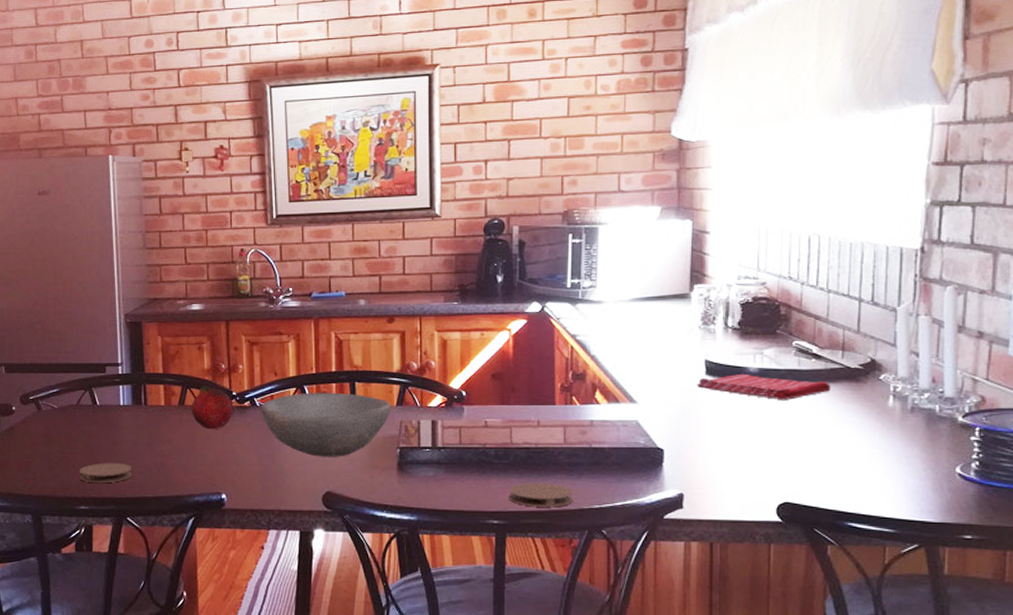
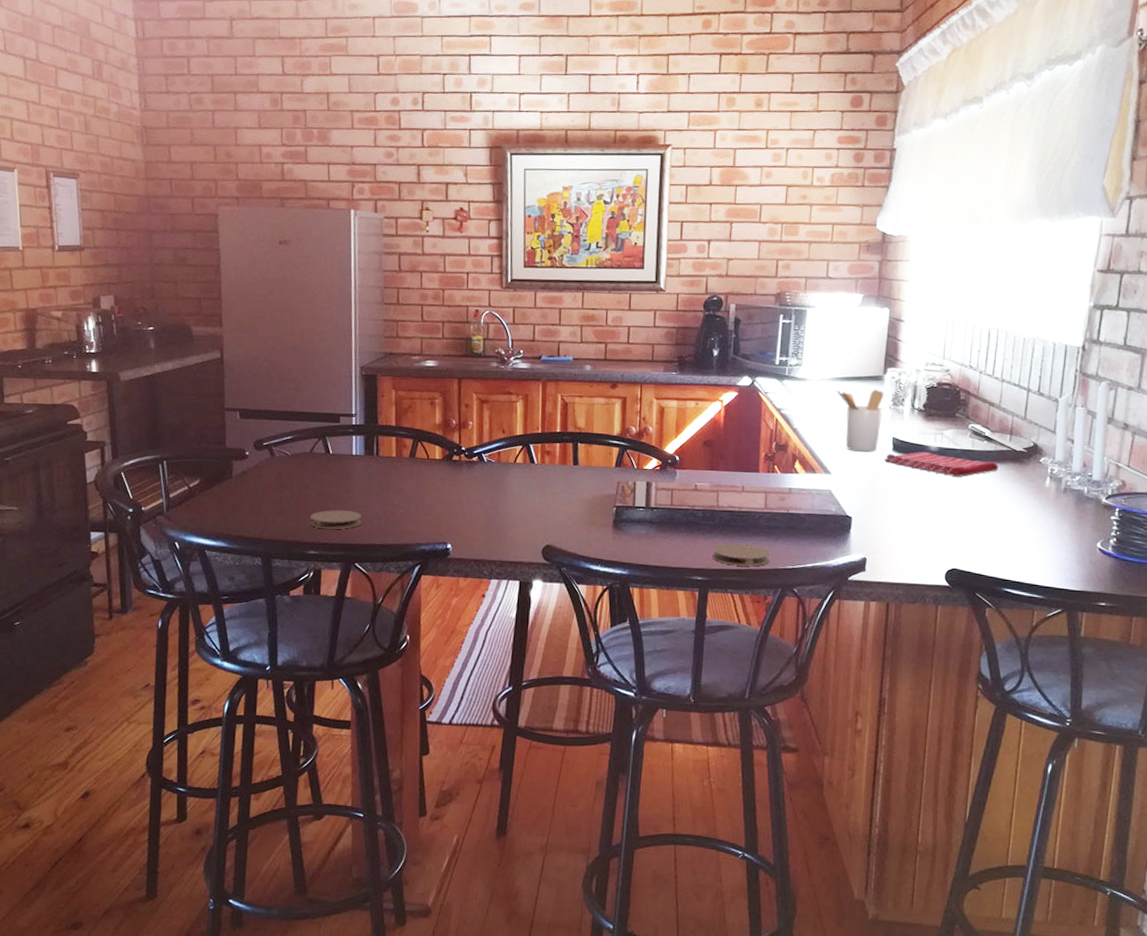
fruit: present [191,385,233,430] -> none [421,439,462,482]
bowl: present [261,392,390,457] -> none [488,450,609,513]
utensil holder: none [637,308,692,377] -> present [836,389,884,452]

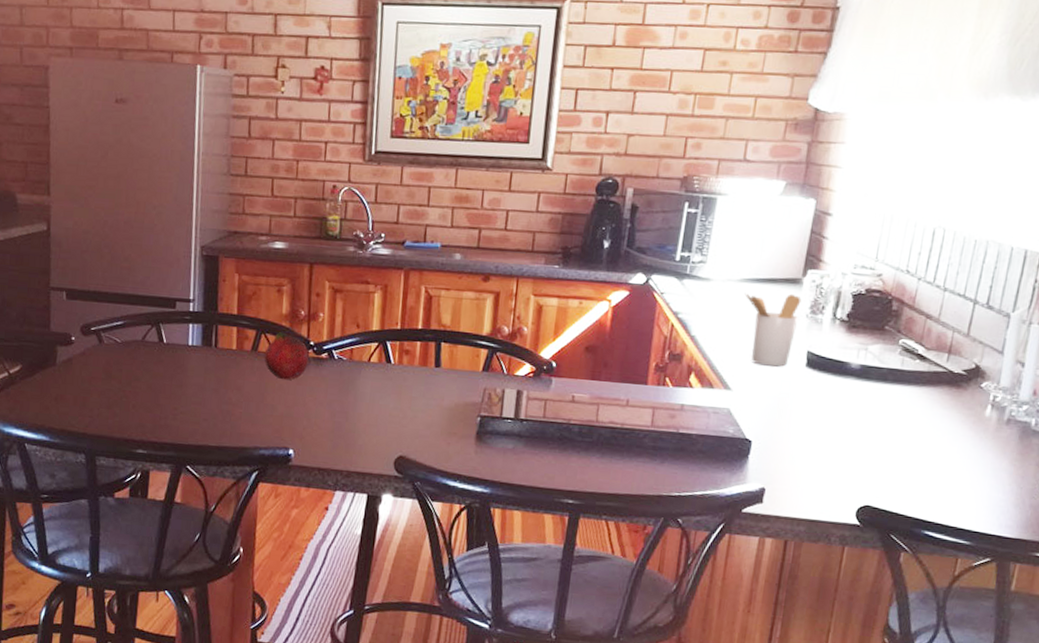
coaster: present [310,510,362,530] -> none [139,405,196,428]
fruit: none [421,439,462,482] -> present [264,331,310,380]
coaster: present [712,543,771,567] -> none [587,463,655,492]
dish towel: present [884,451,998,478] -> none [795,368,931,401]

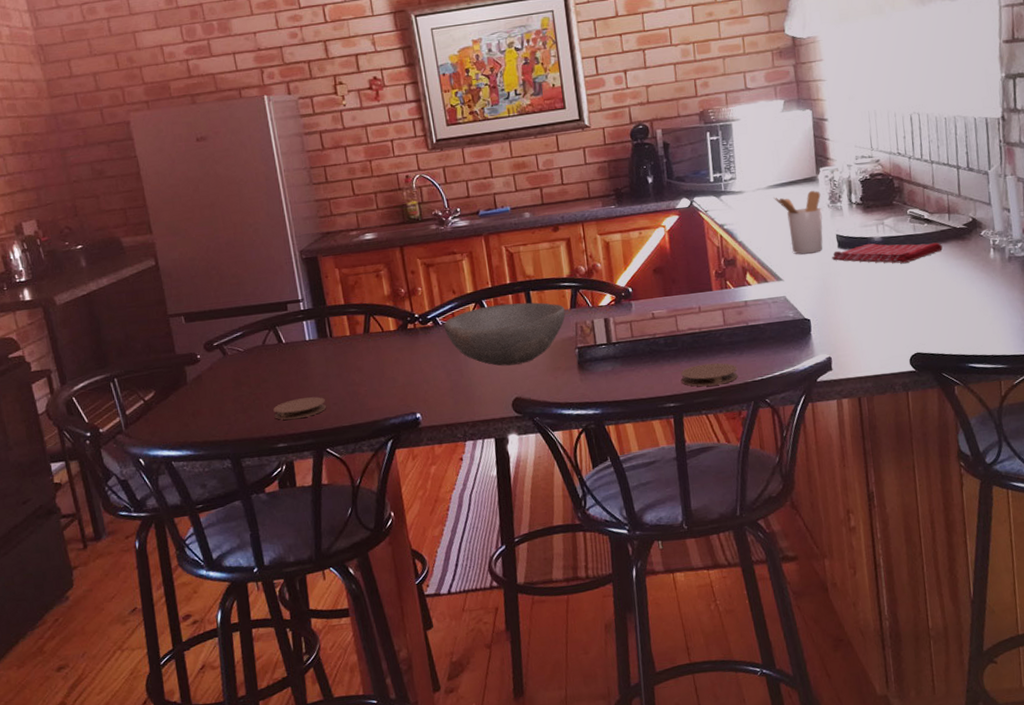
coaster: none [139,405,196,428] -> present [273,396,327,420]
fruit: present [264,331,310,380] -> none [376,310,418,354]
bowl: none [338,349,476,421] -> present [443,302,566,366]
coaster: none [587,463,655,492] -> present [680,363,739,387]
dish towel: none [795,368,931,401] -> present [832,242,943,264]

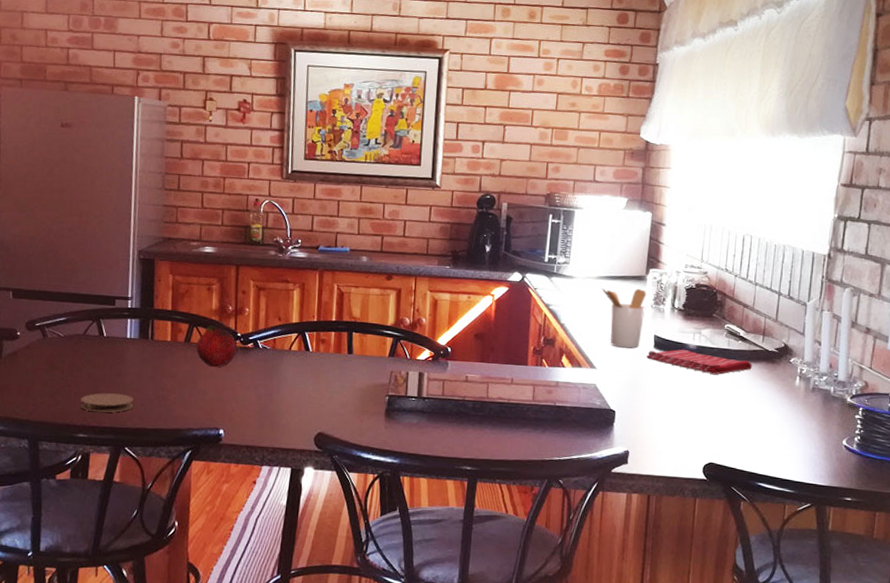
fruit: none [376,310,418,354] -> present [196,324,237,368]
bowl: present [443,302,566,366] -> none [263,338,383,401]
coaster: present [680,363,739,387] -> none [481,434,538,458]

